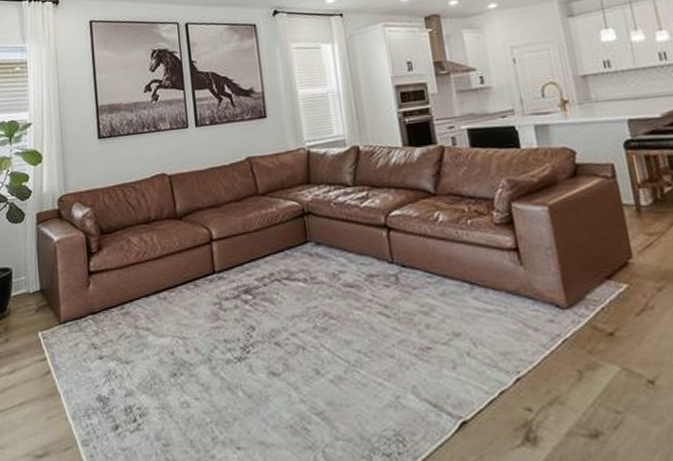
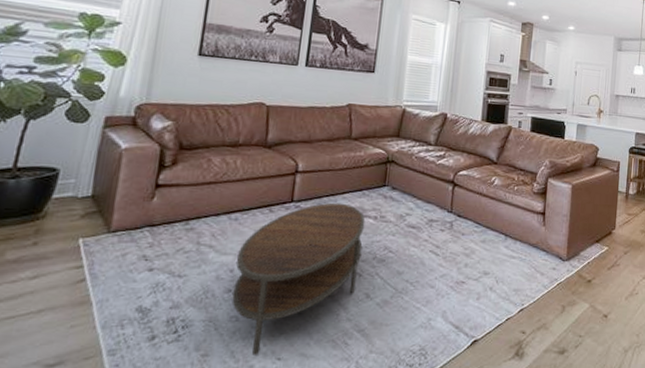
coffee table: none [173,268,302,444] -> present [231,202,366,355]

